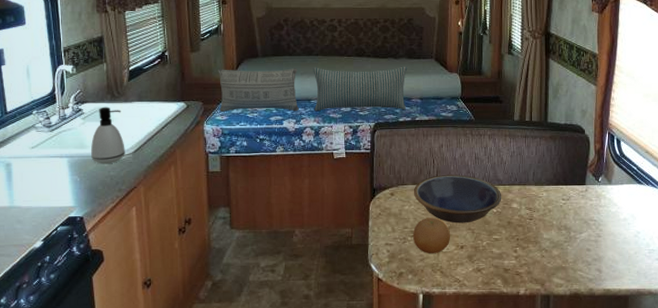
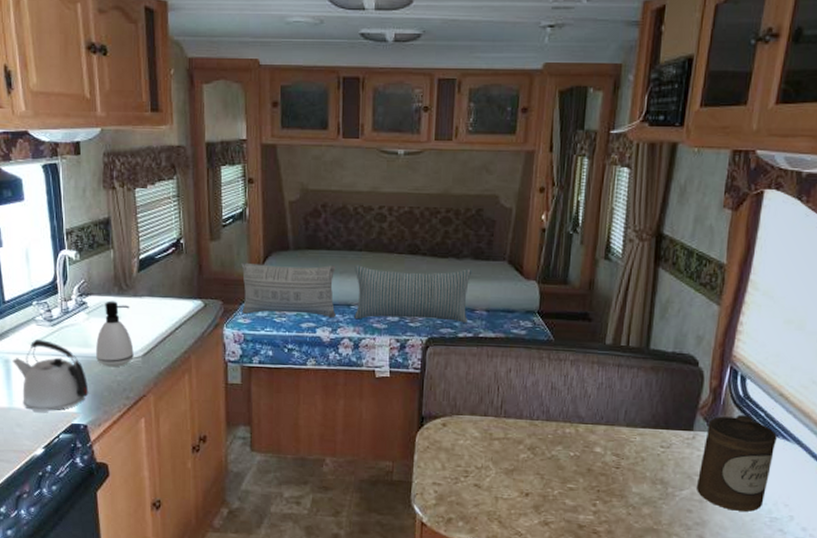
kettle: none [13,143,85,209] -> present [12,339,89,413]
fruit: present [412,217,450,253] -> none [466,456,513,499]
bowl: present [414,175,502,223] -> none [471,406,583,467]
canister: none [592,169,647,247] -> present [697,415,777,512]

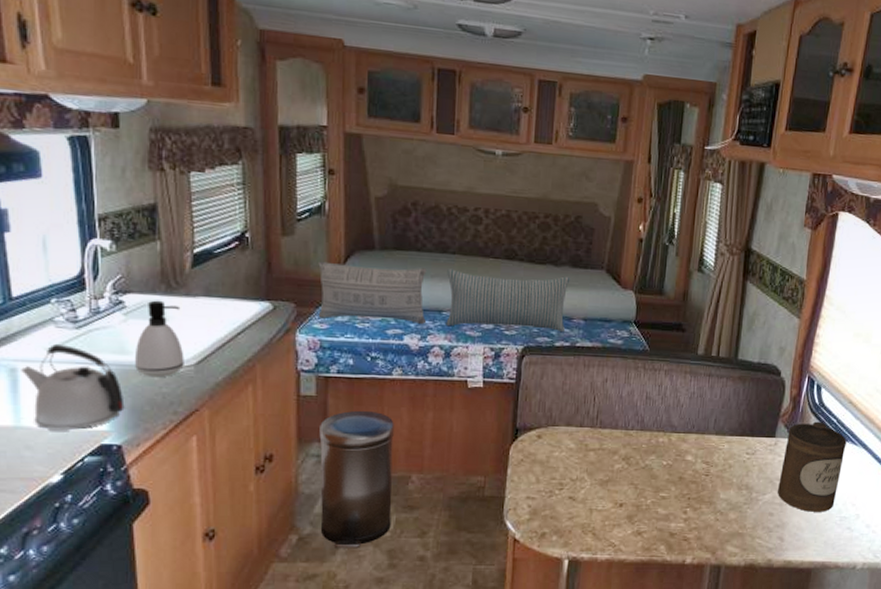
pedal bin: none [245,397,309,524] -> present [319,410,394,549]

